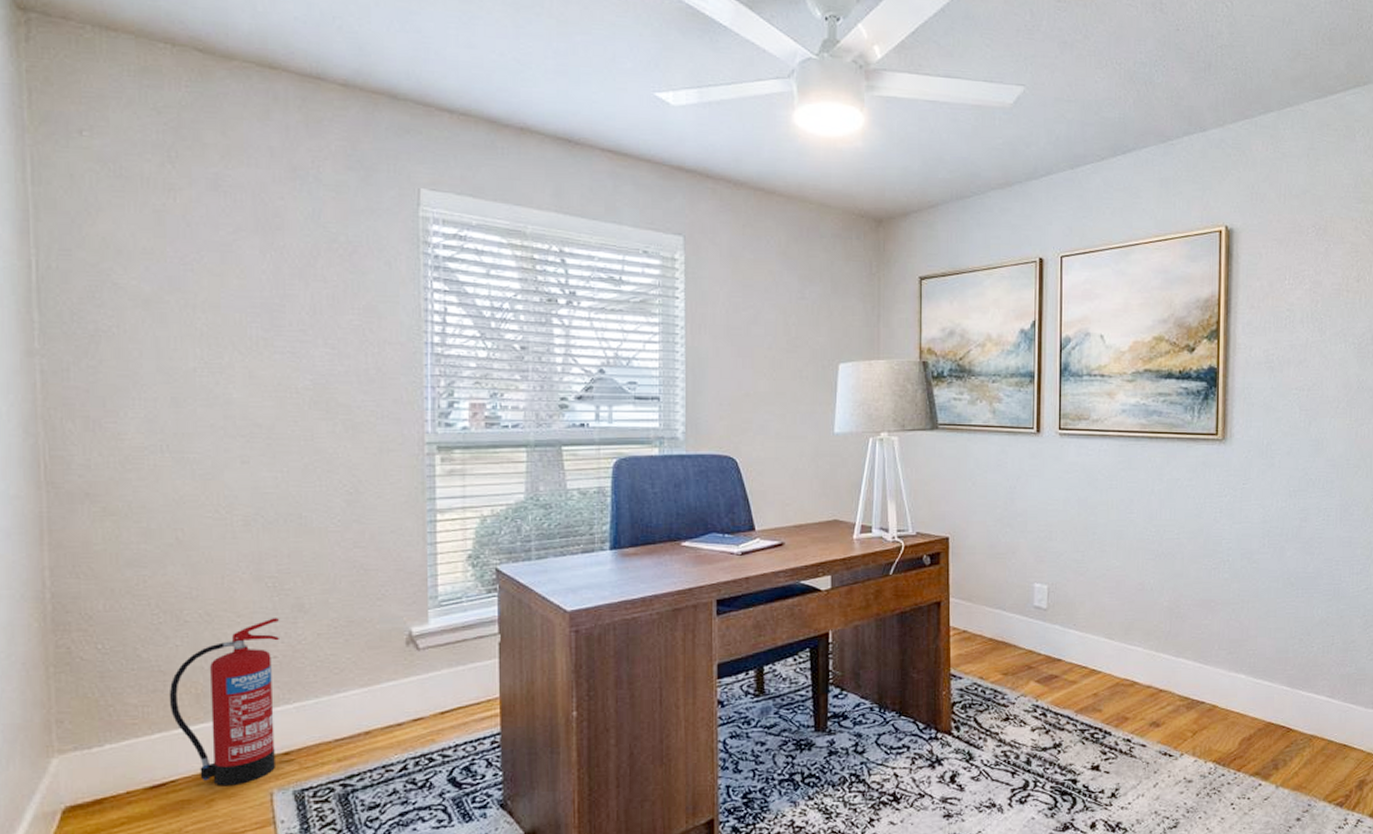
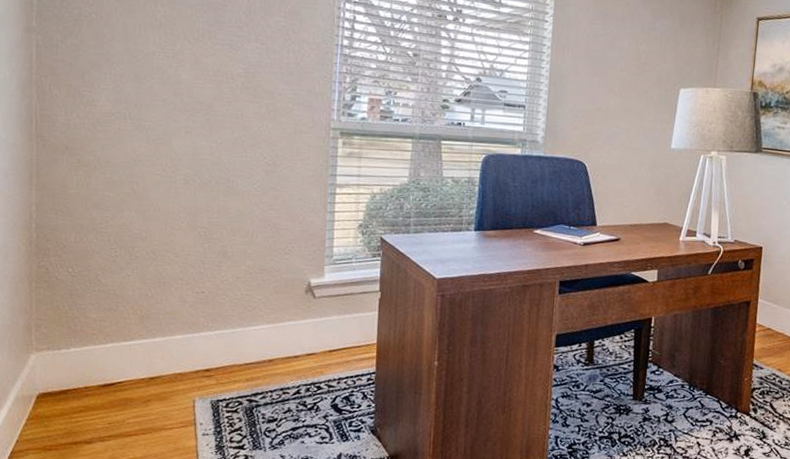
fire extinguisher: present [169,618,279,787] -> none [120,260,207,391]

